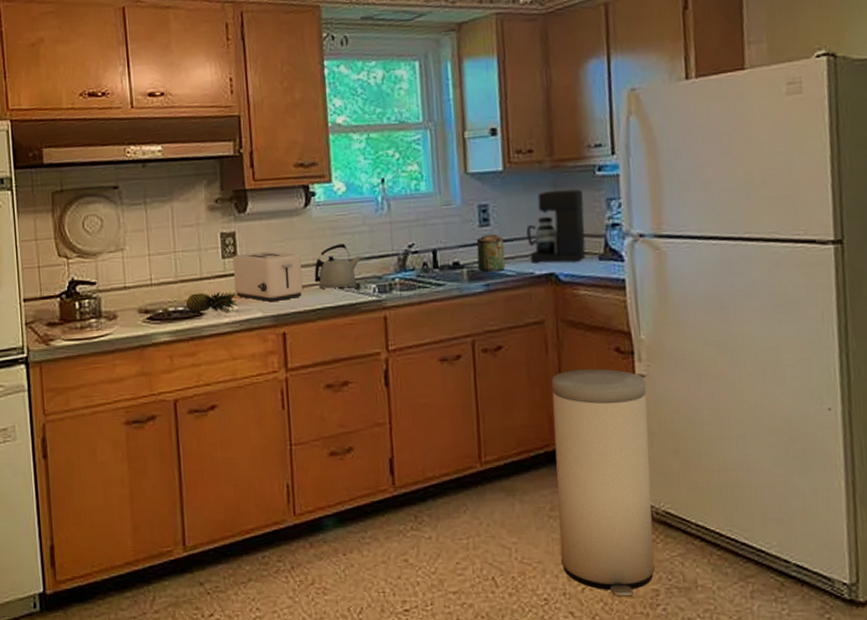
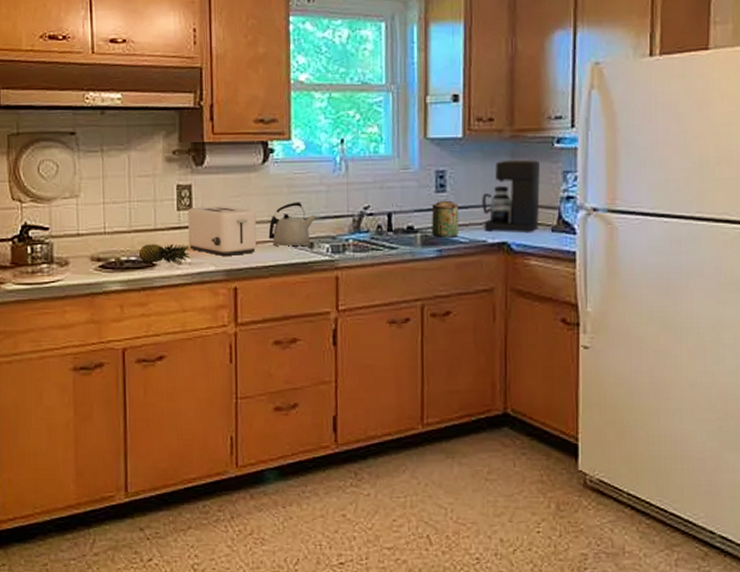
pedal bin: present [551,369,655,597] -> none [495,339,590,559]

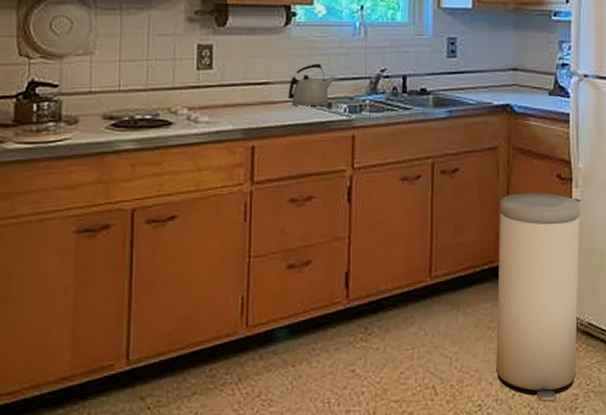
fruit: present [138,243,191,265] -> none [154,102,209,124]
toaster: present [187,206,257,256] -> none [206,66,276,115]
canister: present [432,200,459,238] -> none [443,65,468,99]
coffee maker: present [482,159,540,234] -> none [489,29,539,97]
pedal bin: none [495,339,590,559] -> present [496,193,581,402]

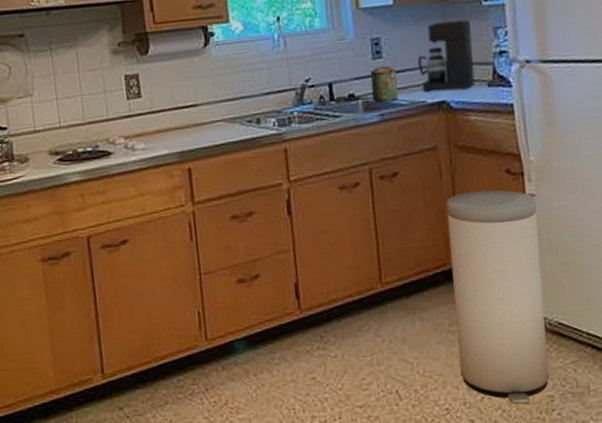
kettle: present [288,64,335,107] -> none [216,80,261,125]
canister: none [443,65,468,99] -> present [370,66,399,102]
coffee maker: none [489,29,539,97] -> present [417,19,475,92]

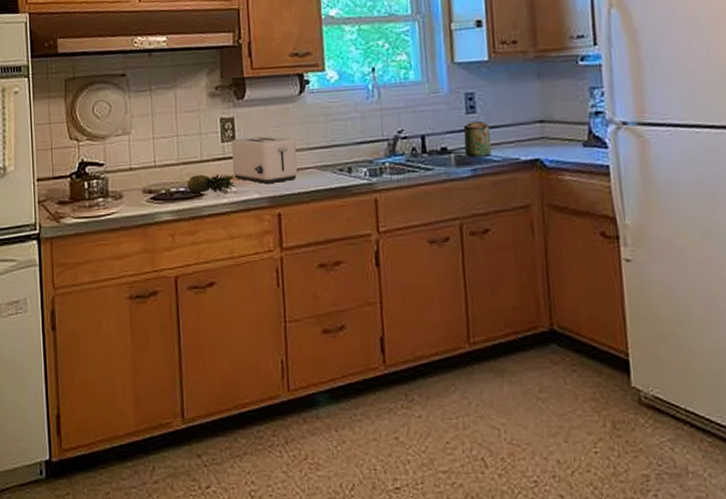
fruit: none [94,130,144,153] -> present [187,173,236,194]
toaster: none [137,91,206,139] -> present [231,136,298,184]
coffee maker: present [417,19,475,92] -> none [511,78,570,150]
pedal bin: present [446,190,549,404] -> none [538,253,645,481]

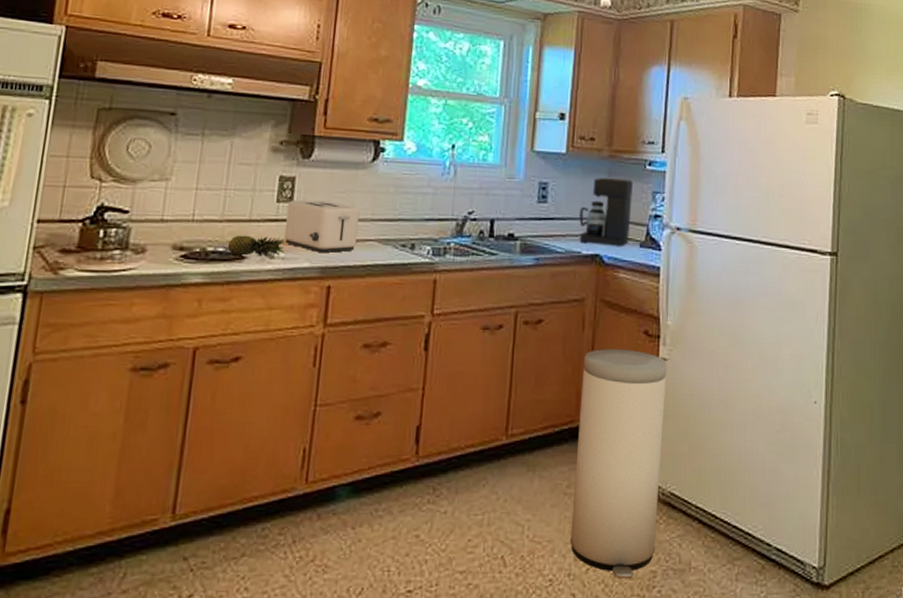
canister: present [463,121,492,157] -> none [531,210,558,247]
coffee maker: none [511,78,570,150] -> present [579,177,633,247]
pedal bin: none [538,253,645,481] -> present [570,349,667,578]

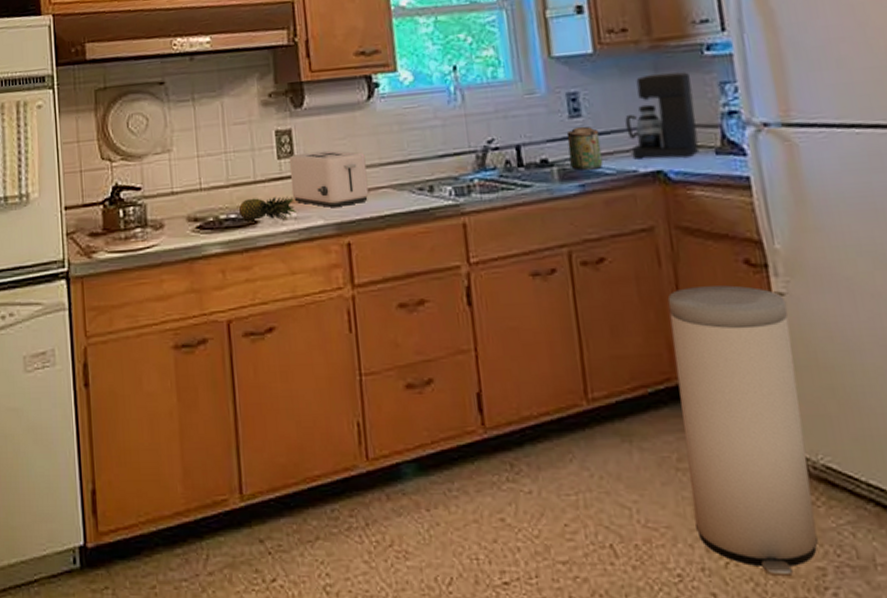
canister: none [531,210,558,247] -> present [566,126,604,170]

